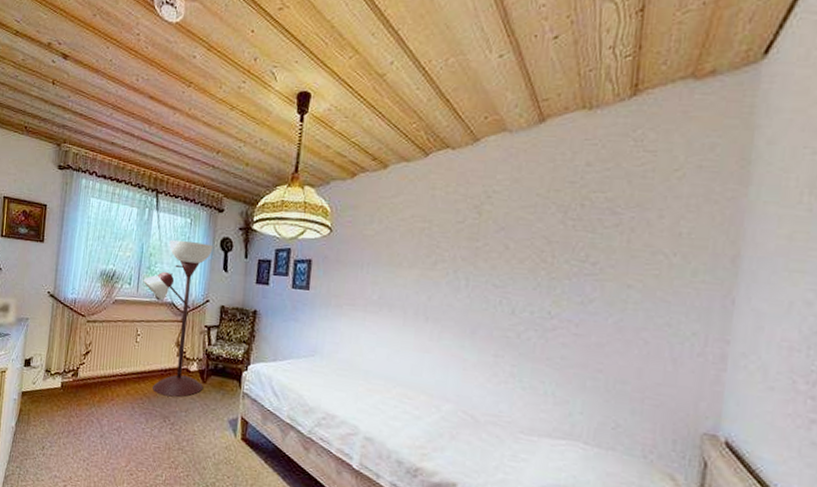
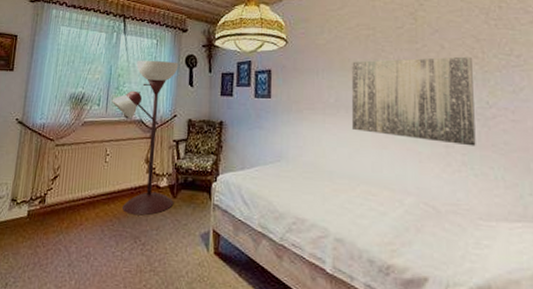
wall art: none [394,256,539,358] -> present [352,56,476,146]

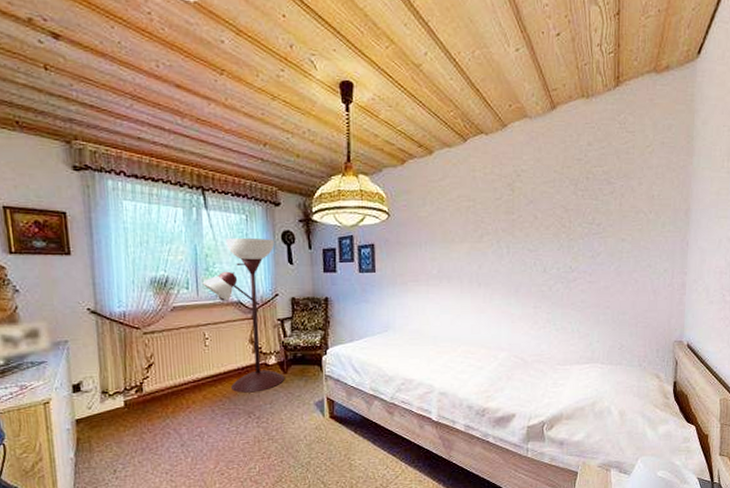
wall art: present [352,56,476,146] -> none [454,226,560,306]

